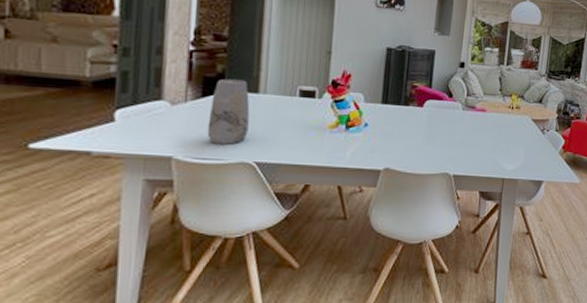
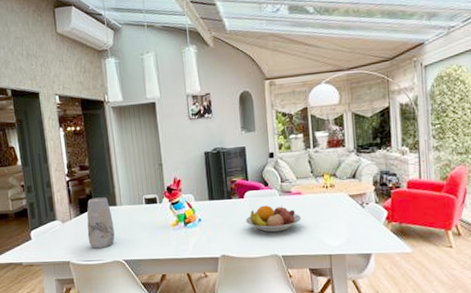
fruit bowl: none [420,118,481,149] -> present [246,205,301,233]

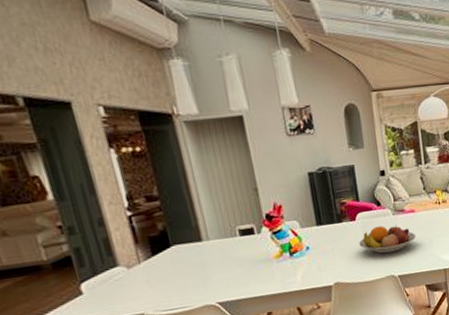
vase: present [86,197,115,249] -> none [161,232,204,295]

